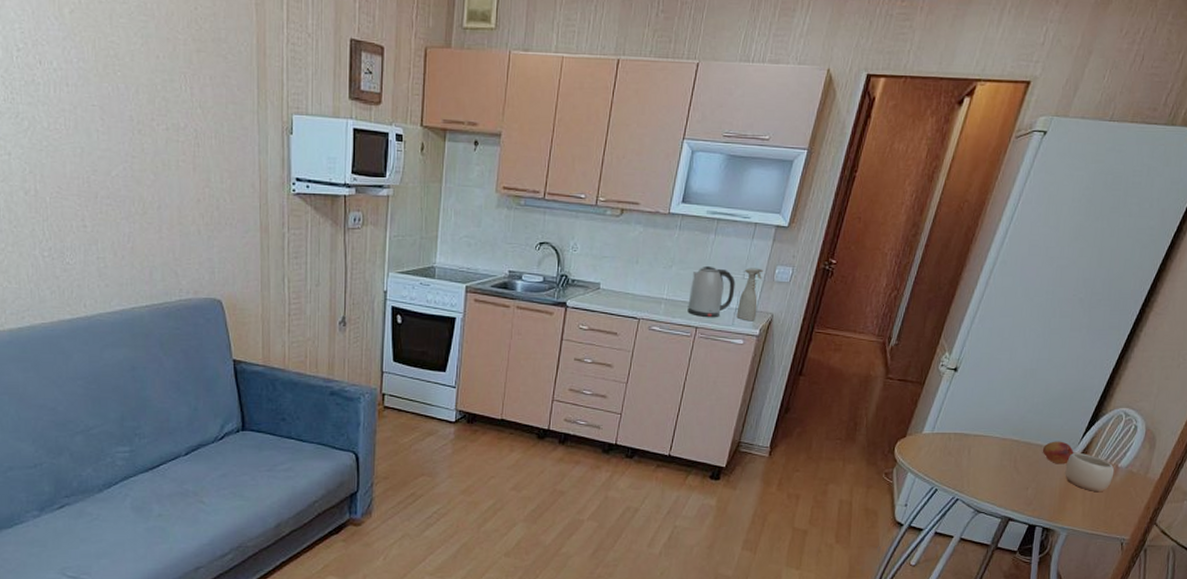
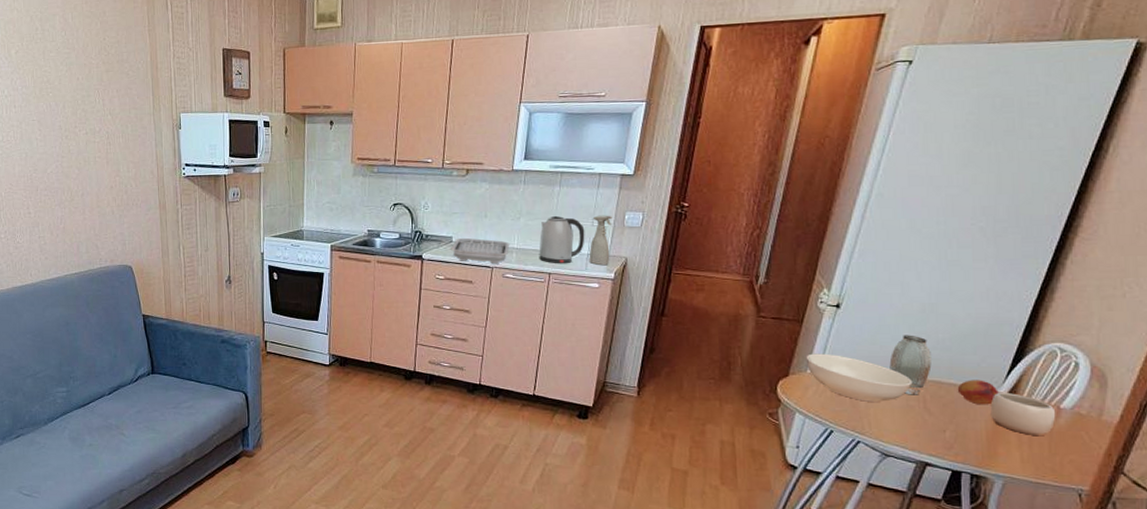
dish rack: none [598,284,660,316] -> present [451,237,510,265]
bowl: none [923,415,1008,463] -> present [806,353,913,403]
vase: none [991,398,1026,455] -> present [889,335,932,395]

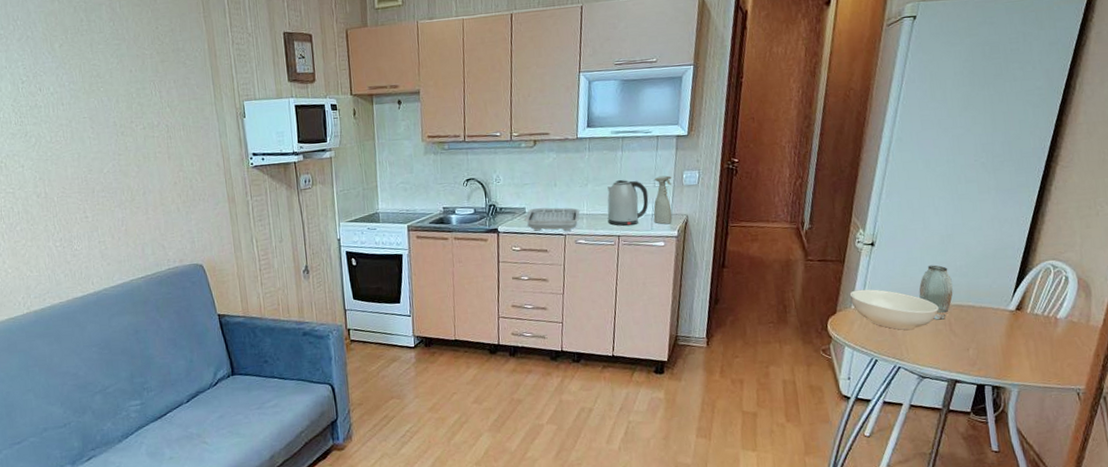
fruit: present [957,380,999,405] -> none [975,300,1008,323]
mug: present [989,392,1056,437] -> none [1001,308,1055,346]

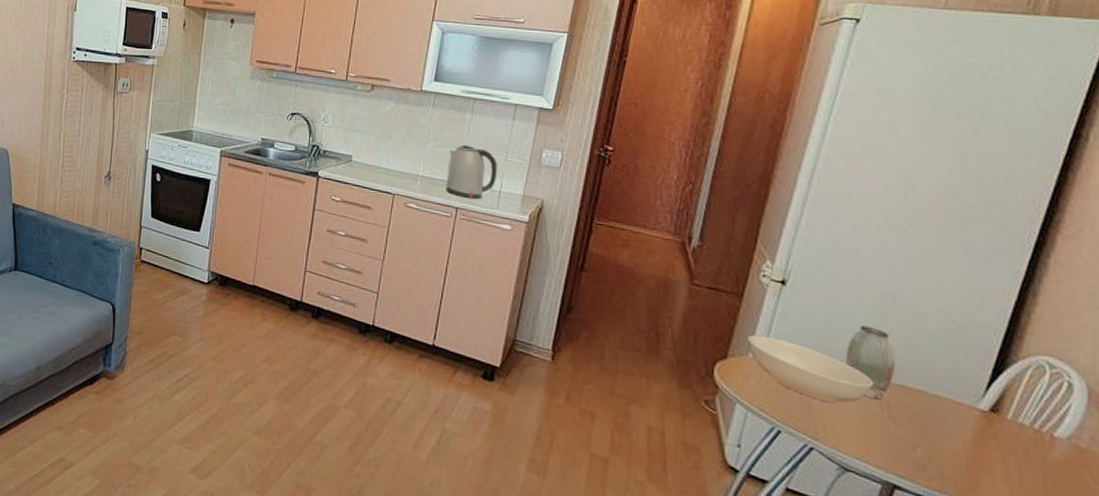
dish rack: present [525,207,580,232] -> none [350,157,415,192]
spray bottle: present [653,175,672,225] -> none [501,149,528,207]

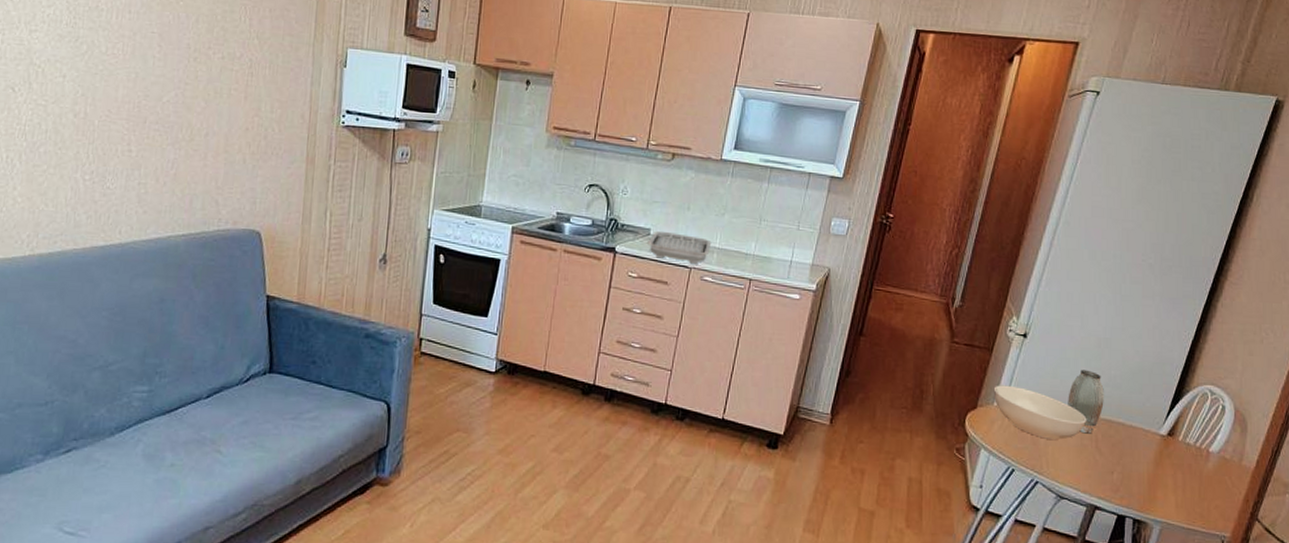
dish rack: none [350,157,415,192] -> present [648,230,712,265]
kettle: present [446,144,498,200] -> none [741,215,790,270]

